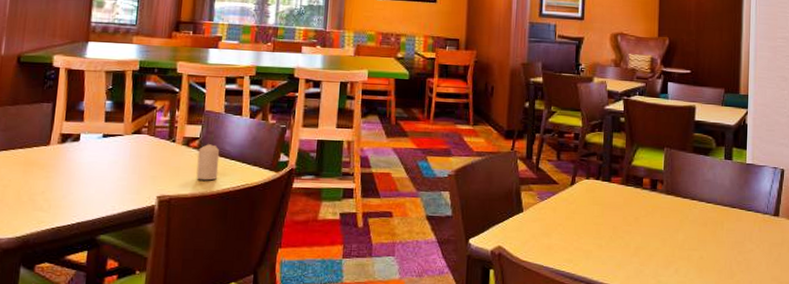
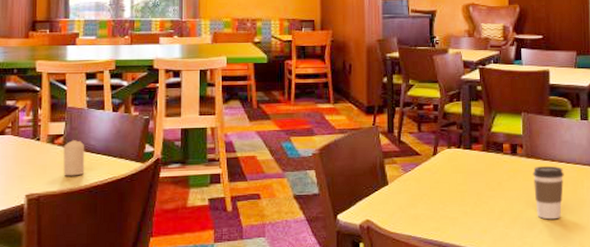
coffee cup: none [671,203,704,260] -> present [532,165,564,220]

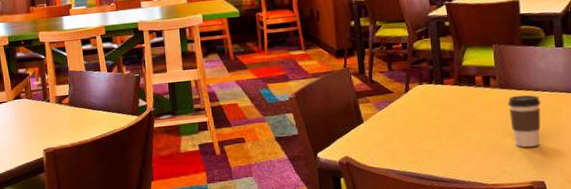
candle: present [63,140,85,176] -> none [70,99,90,132]

